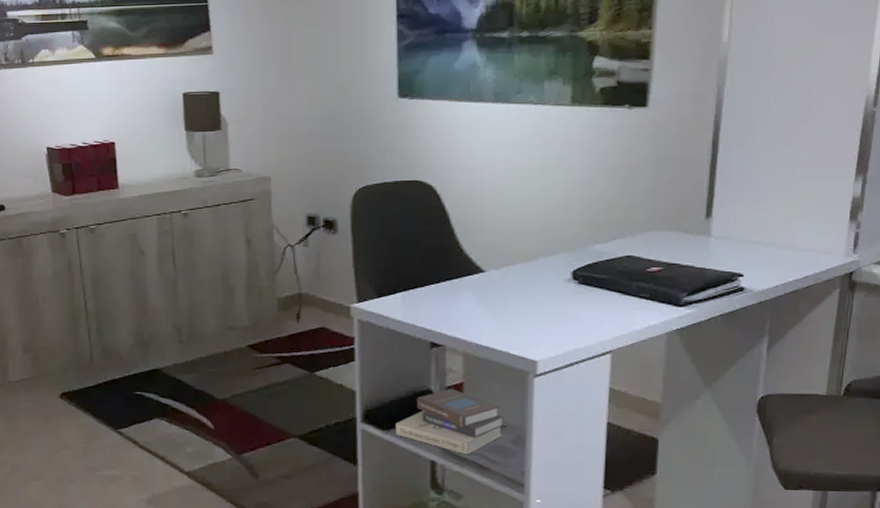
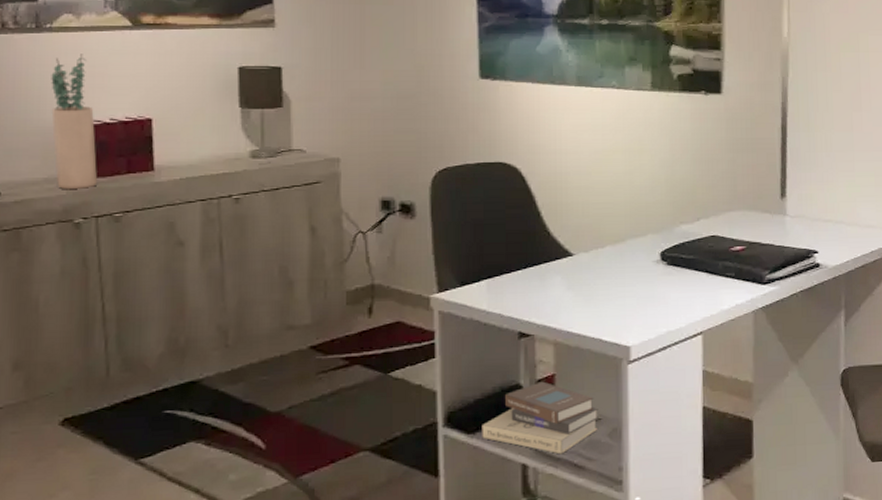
vase: none [36,85,76,205] -> present [51,54,98,190]

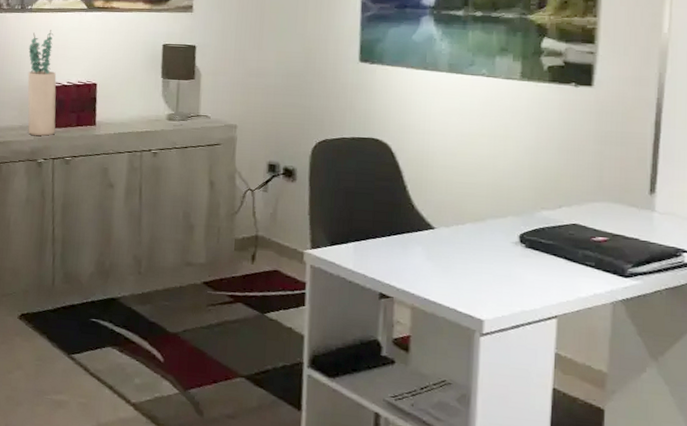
books: present [482,381,598,455] -> none [341,340,449,410]

